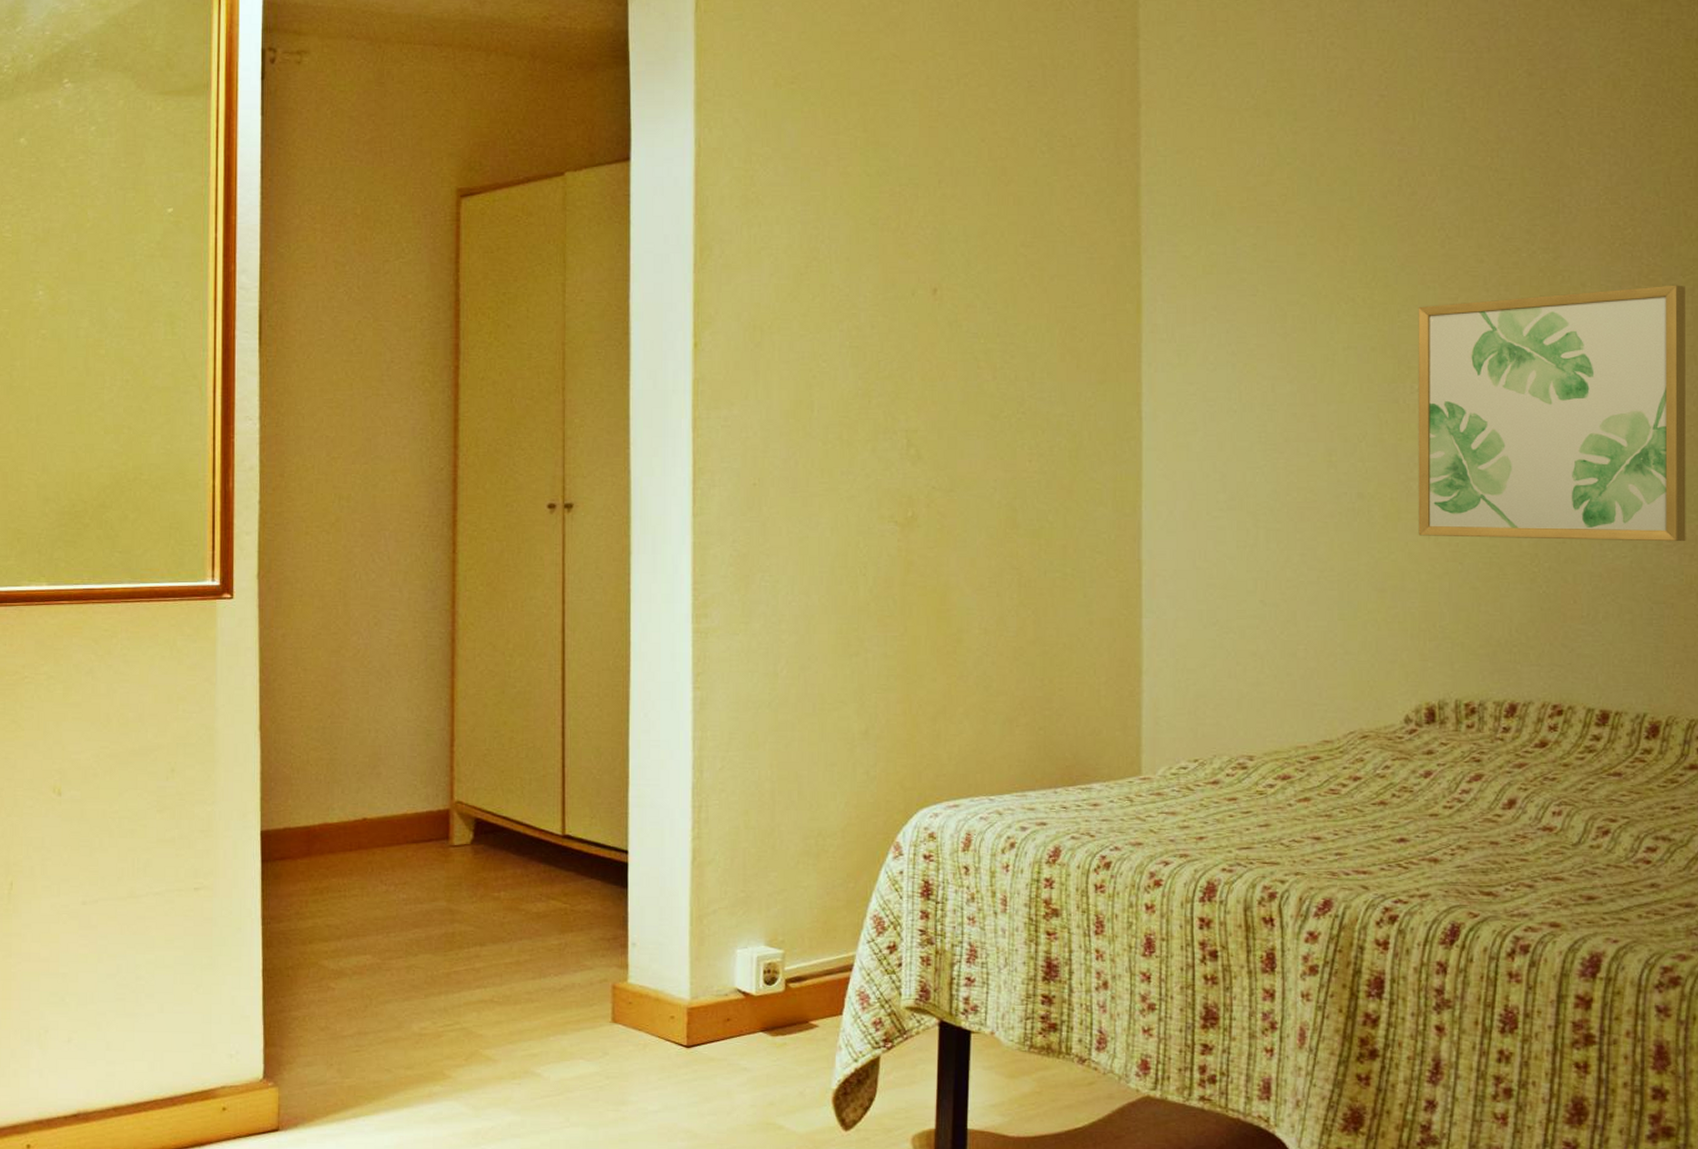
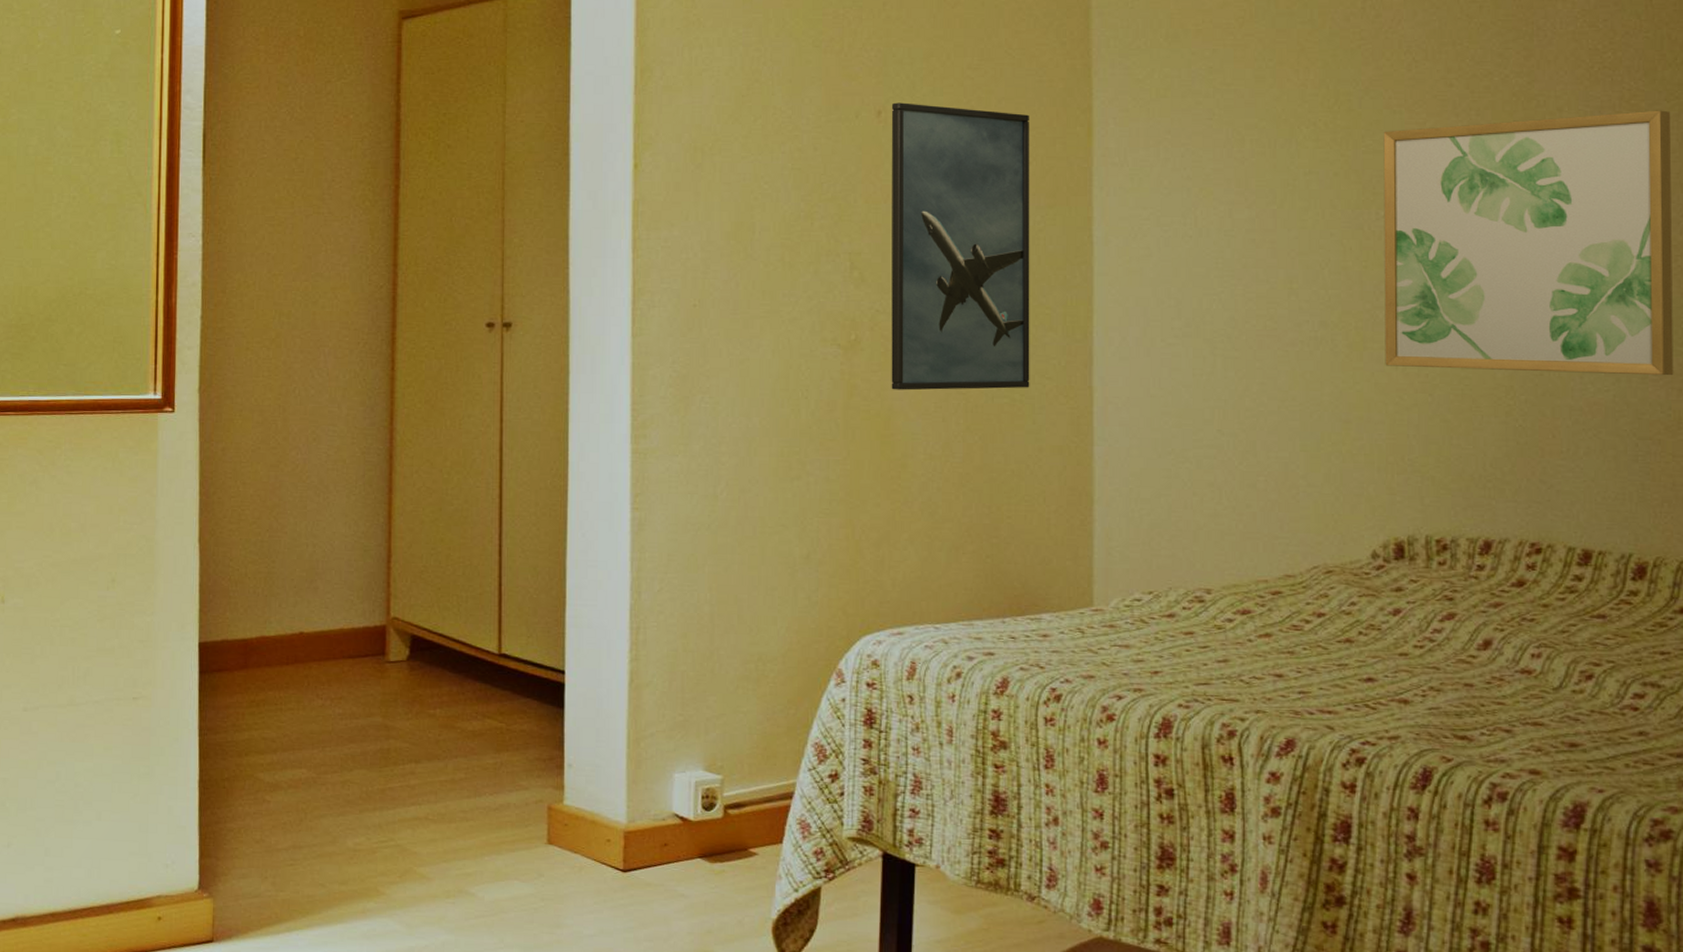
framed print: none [946,280,1082,566] -> present [891,102,1030,391]

